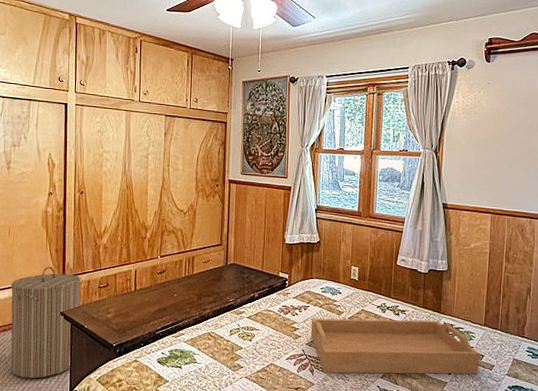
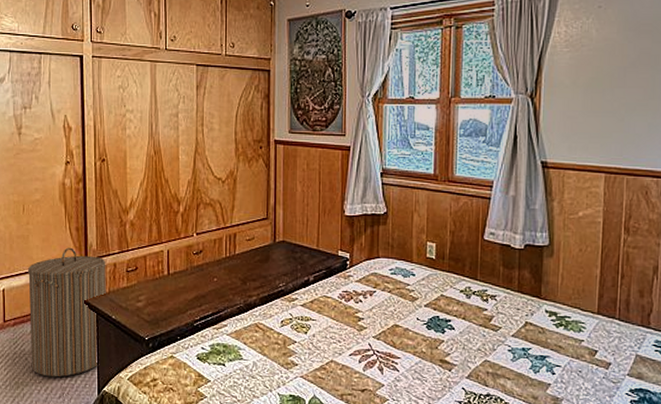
serving tray: present [310,318,480,374] -> none [378,306,593,374]

